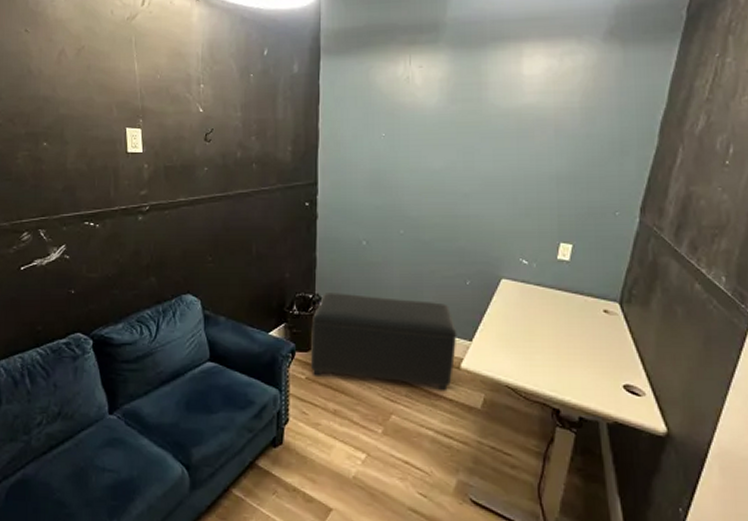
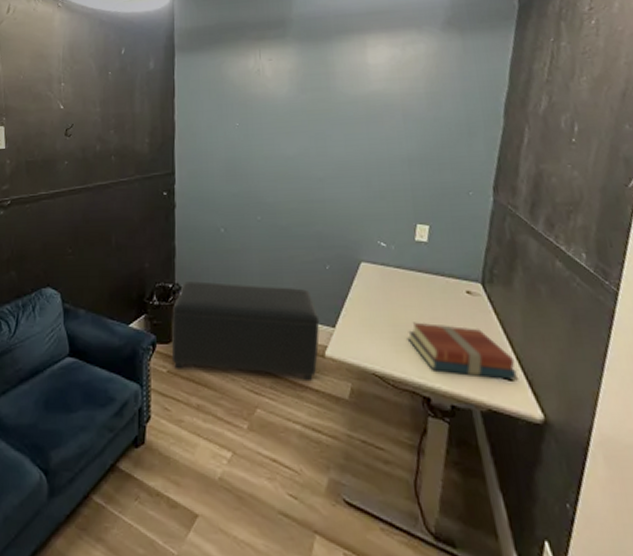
books: none [542,338,645,395] -> present [407,322,517,379]

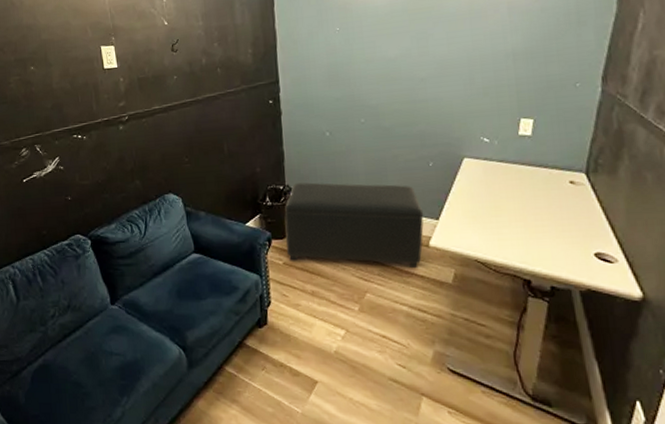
books: present [407,322,517,379] -> none [509,212,618,262]

